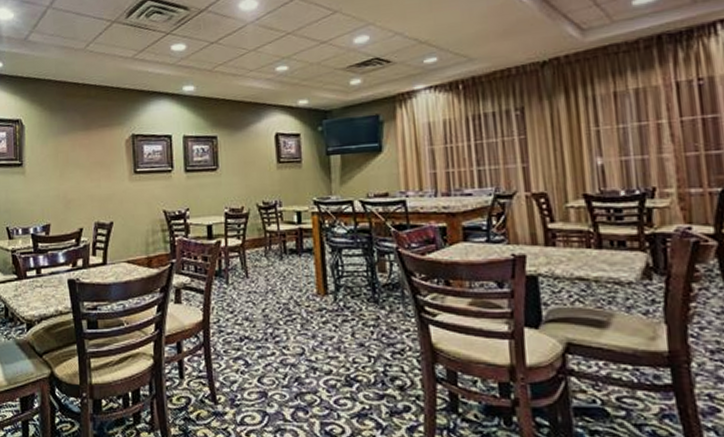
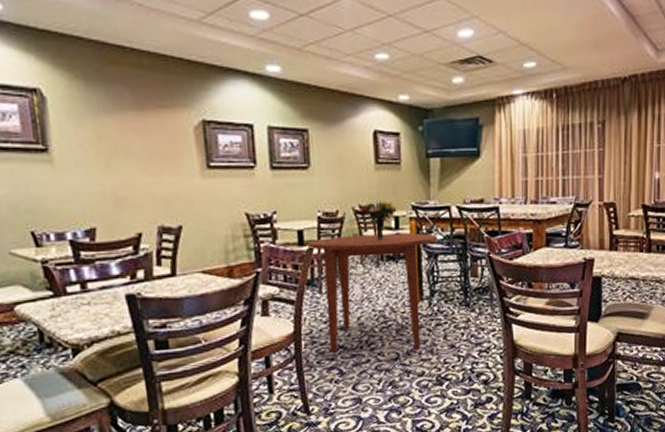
dining table: none [216,227,341,346] -> present [308,233,438,353]
bouquet: none [264,197,299,234] -> present [361,201,397,240]

